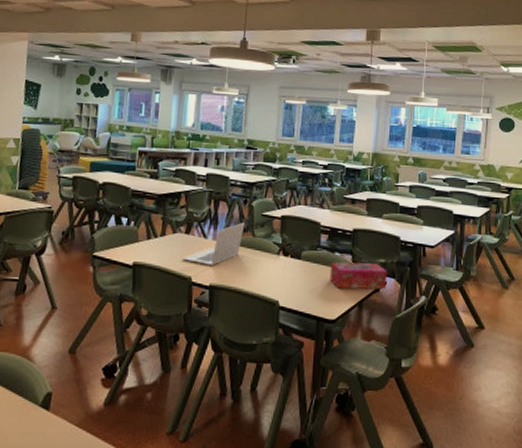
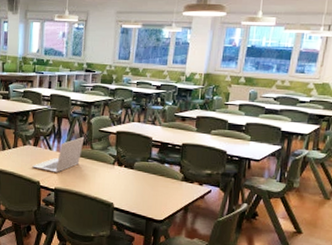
tissue box: present [329,261,387,290] -> none [159,171,212,197]

